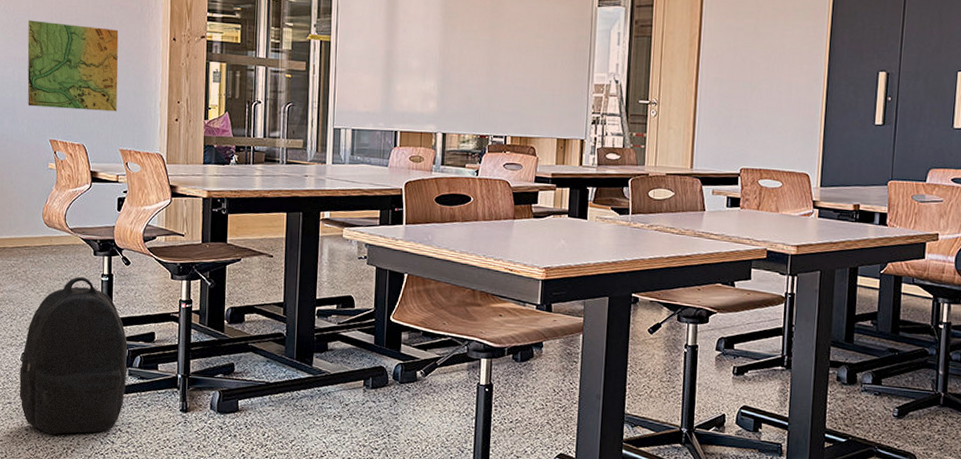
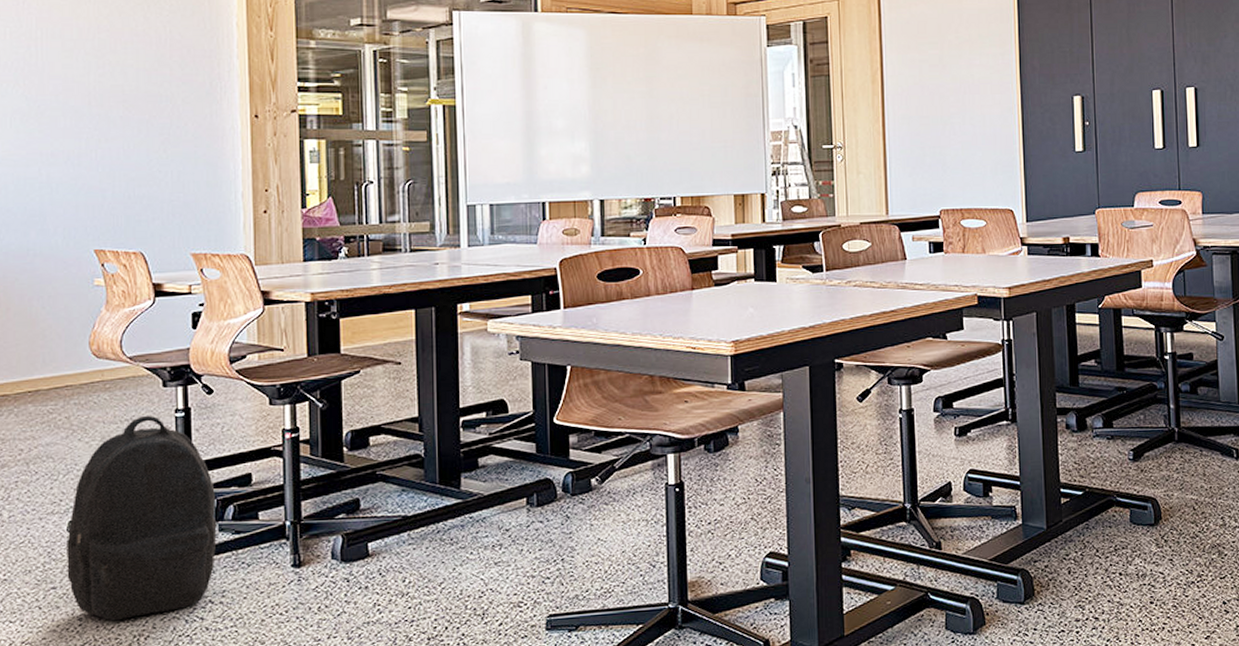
map: present [27,20,119,112] -> none [57,105,185,211]

